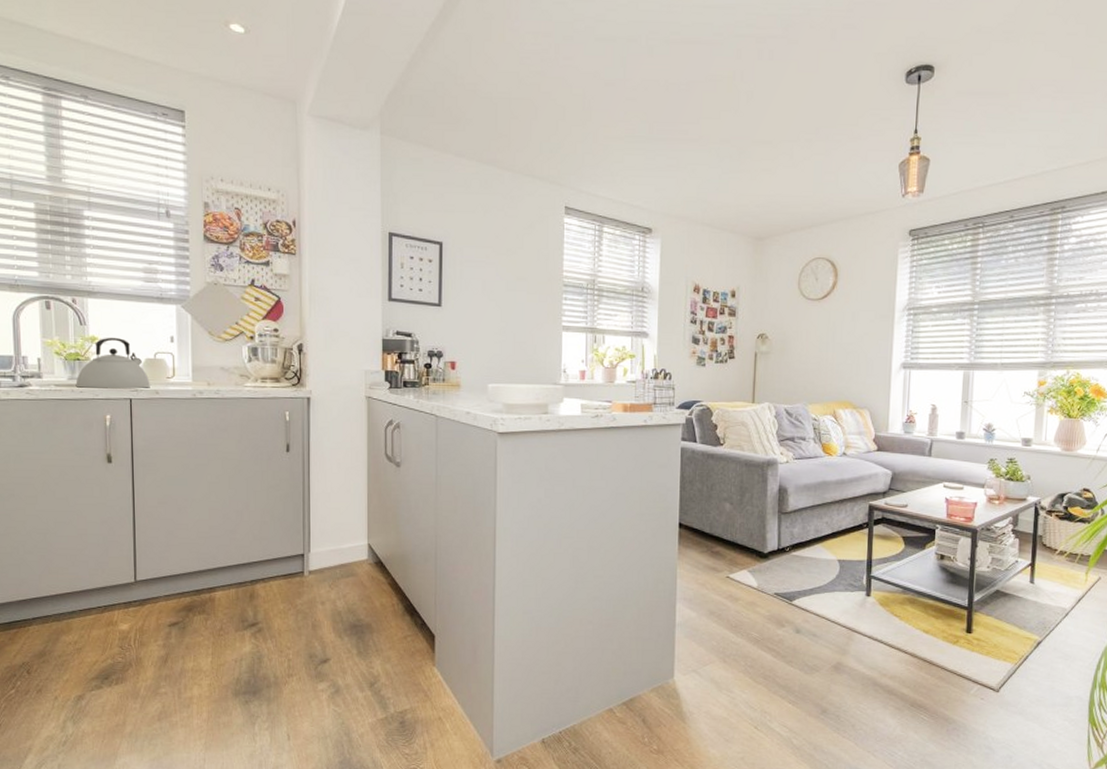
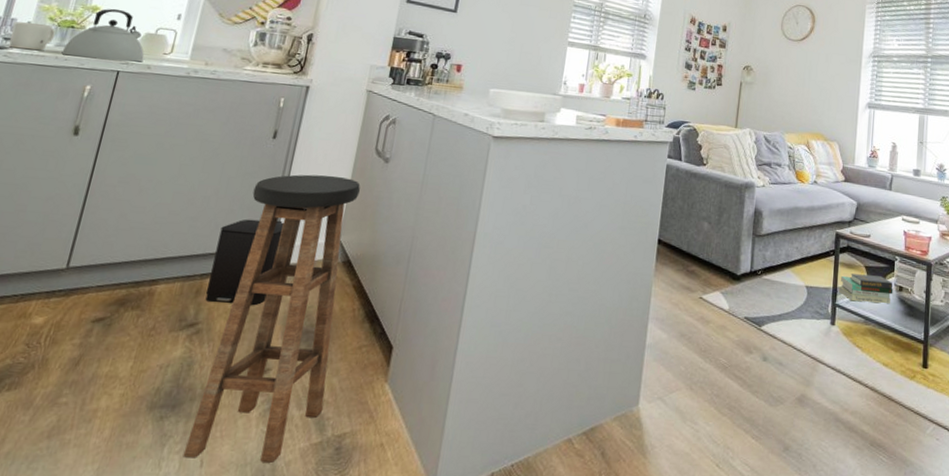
mug: none [25,358,65,386] -> present [9,21,56,51]
pedal bin: none [258,528,314,605] -> present [205,219,284,305]
bar stool: none [272,483,382,735] -> present [183,174,361,463]
books: none [873,545,934,573] -> present [838,273,893,305]

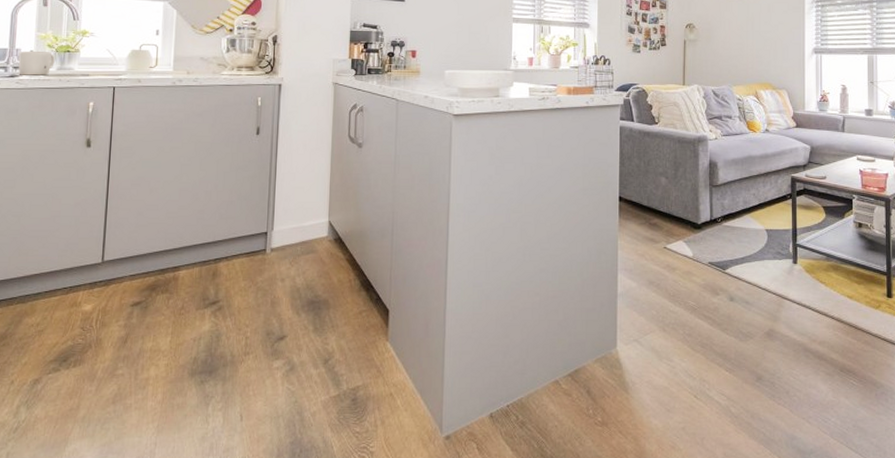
kettle: present [61,8,144,63] -> none [63,30,134,79]
bar stool: present [183,174,361,463] -> none [225,163,340,414]
pedal bin: present [205,219,284,305] -> none [221,207,278,282]
books: present [838,273,893,305] -> none [798,214,853,241]

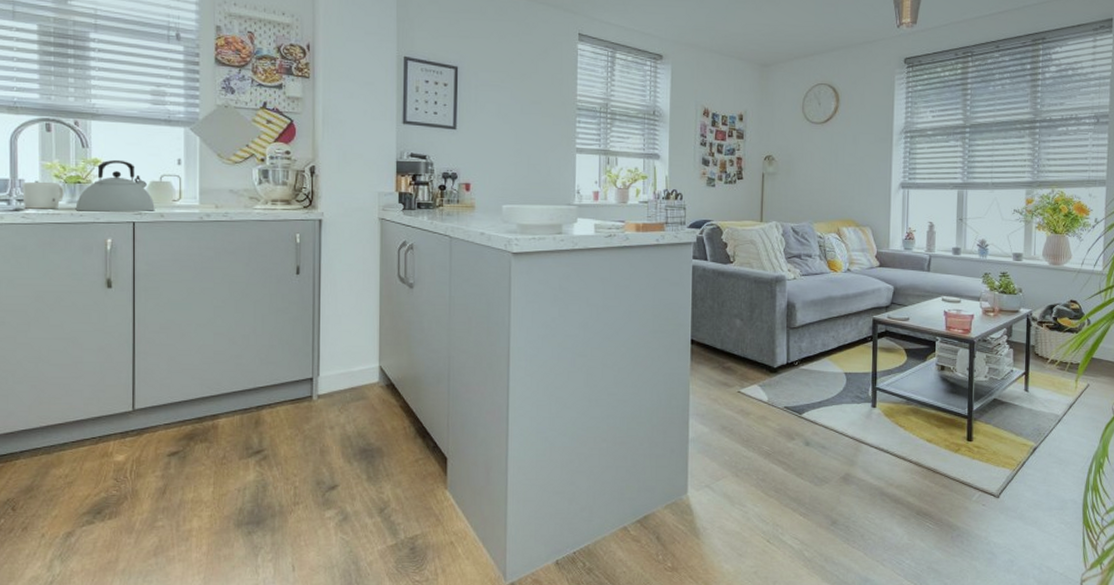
kettle: none [63,30,134,79] -> present [75,159,155,213]

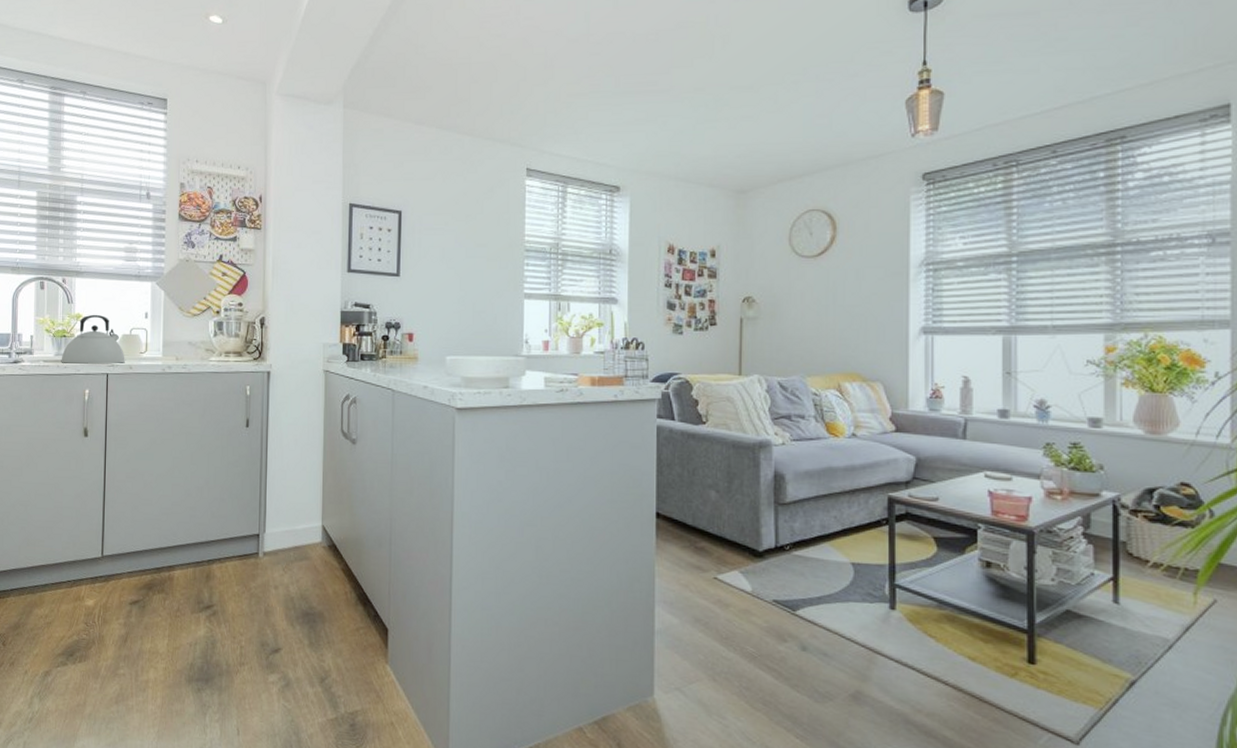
mug: present [22,181,64,209] -> none [20,335,53,362]

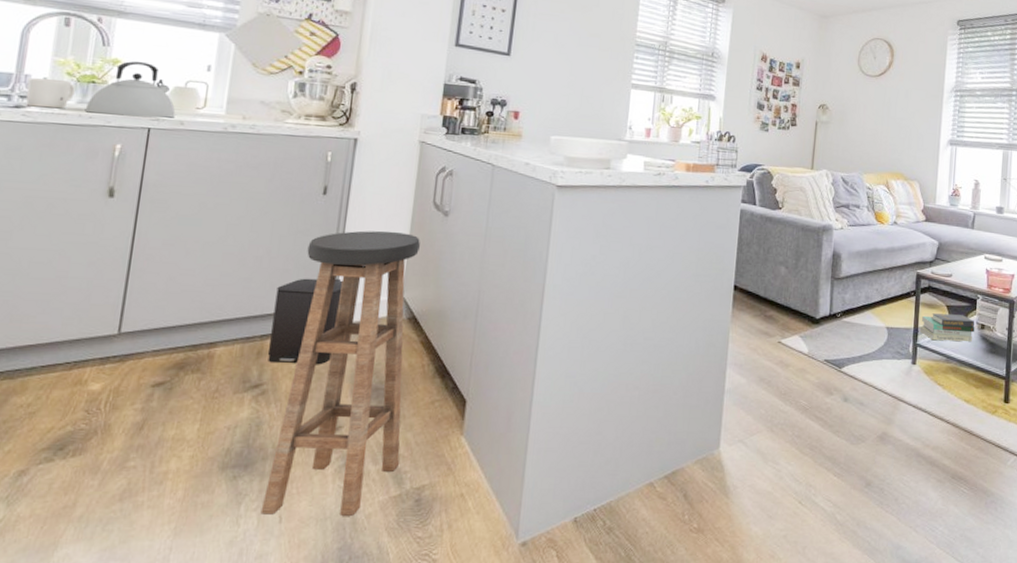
mug: none [20,335,53,362] -> present [25,77,75,109]
pedal bin: none [214,507,270,588] -> present [267,278,343,364]
bar stool: none [222,460,333,735] -> present [260,230,420,516]
books: none [897,547,977,584] -> present [919,313,975,343]

